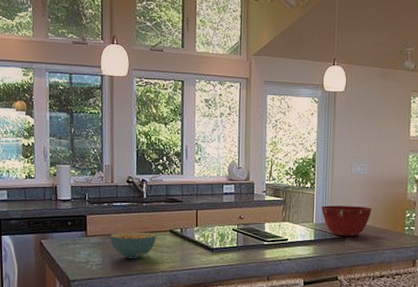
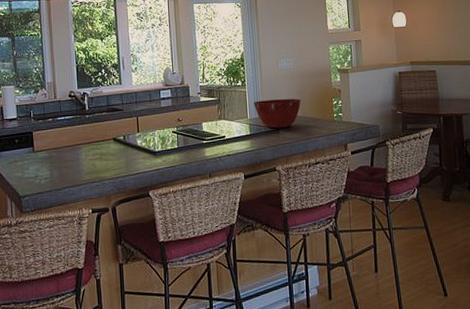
cereal bowl: present [110,231,156,258] -> none [57,142,100,169]

